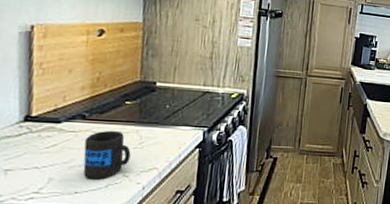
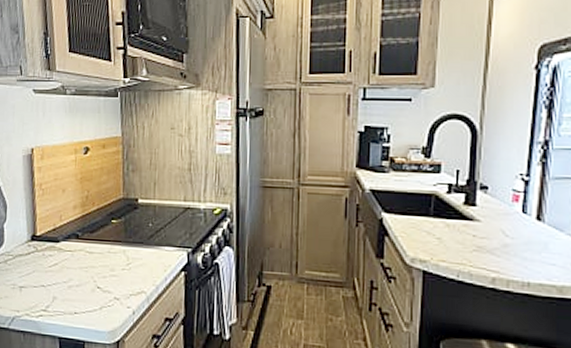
mug: present [83,130,131,180] -> none [79,250,120,301]

